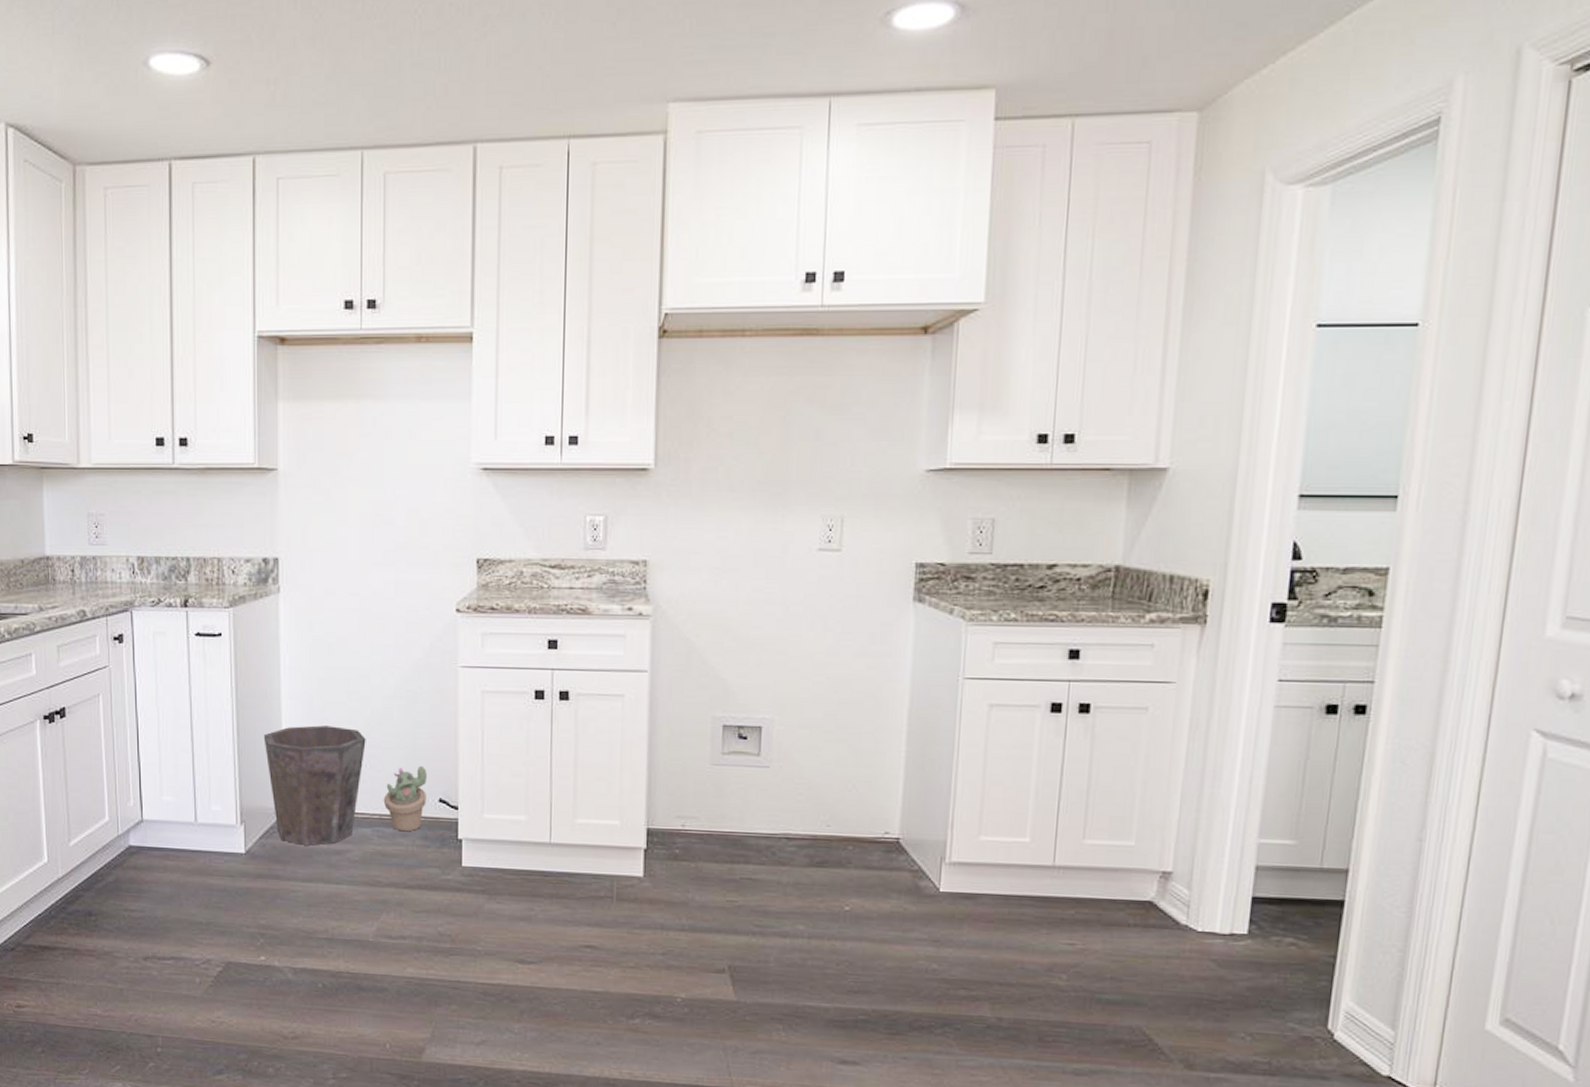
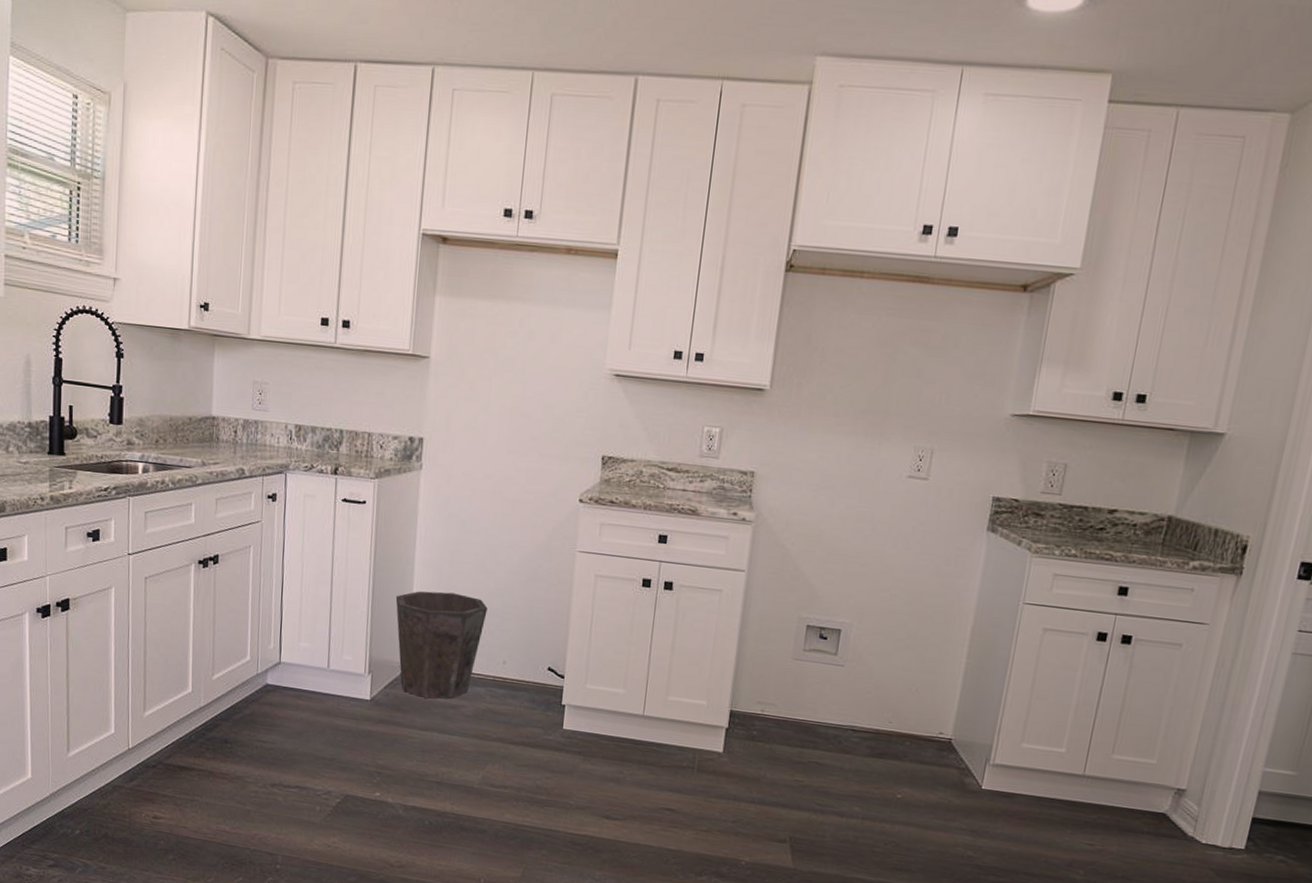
decorative plant: present [383,765,427,832] -> none [498,636,539,694]

